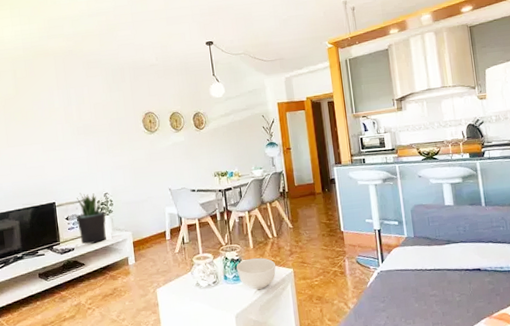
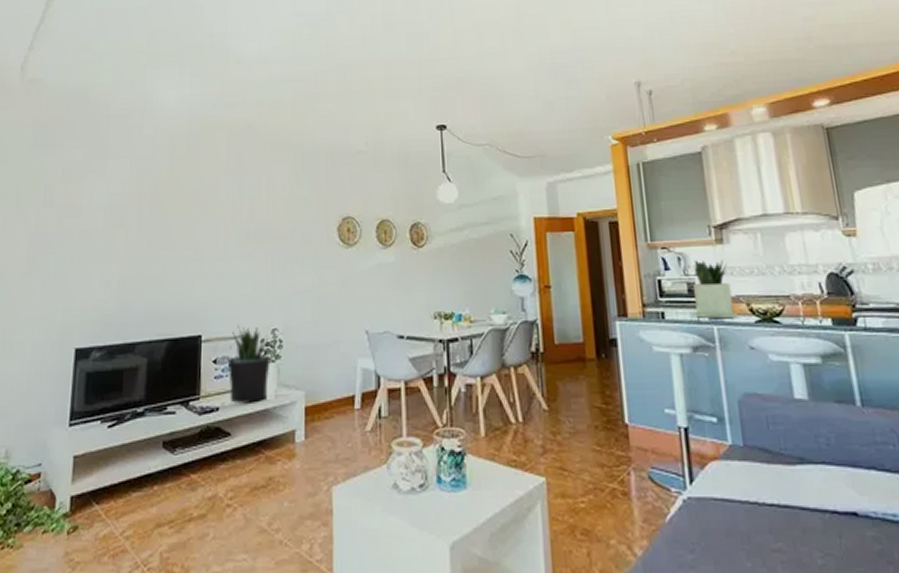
bowl: present [236,257,276,290] -> none [456,452,519,505]
planter: none [383,122,412,161] -> present [693,260,739,319]

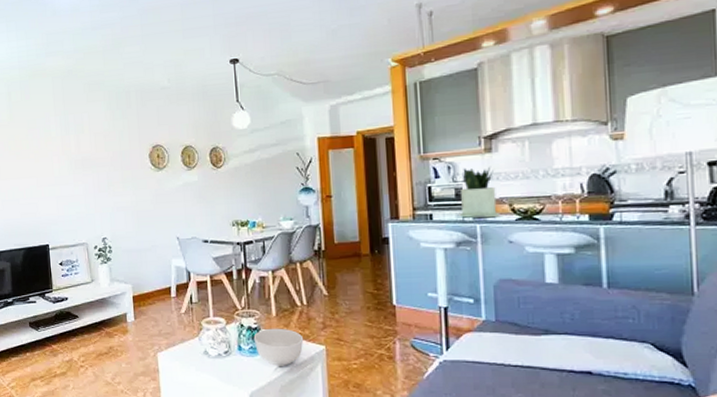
planter: present [227,325,271,405] -> none [70,235,104,296]
bowl: none [456,452,519,505] -> present [253,328,304,366]

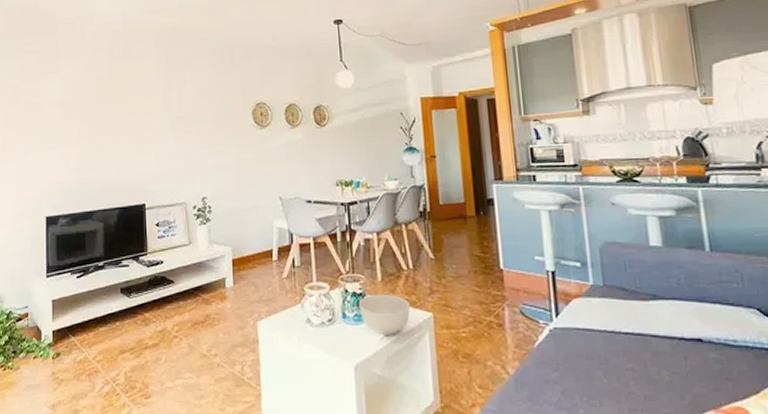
planter: present [459,167,501,219] -> none [561,129,602,181]

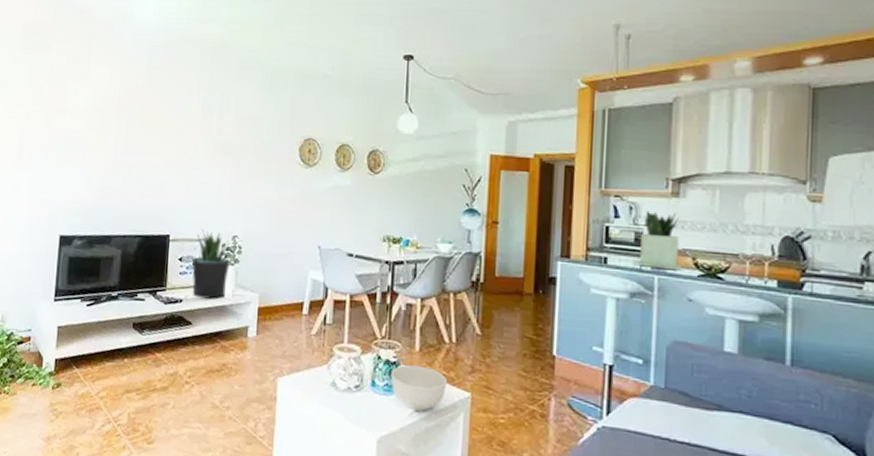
planter: none [167,195,202,259] -> present [191,229,230,300]
planter: none [561,129,602,181] -> present [636,210,682,271]

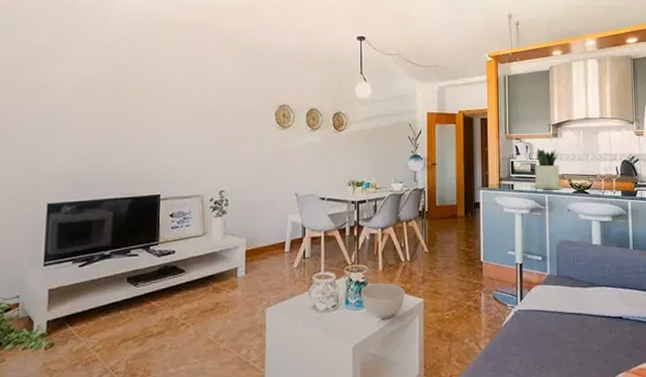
planter: present [191,229,230,300] -> none [182,187,218,249]

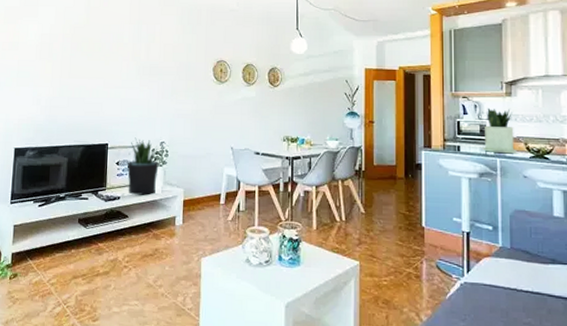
planter: none [182,187,218,249] -> present [127,137,159,196]
bowl: present [360,282,405,319] -> none [294,241,340,279]

